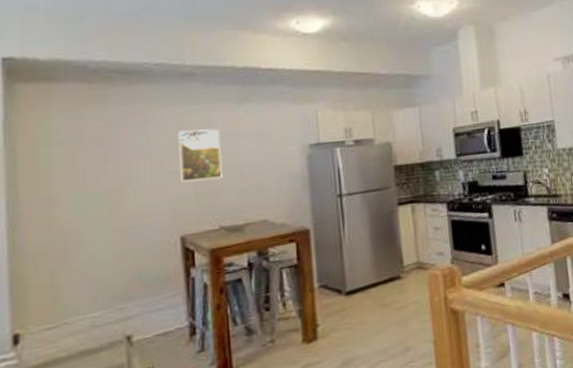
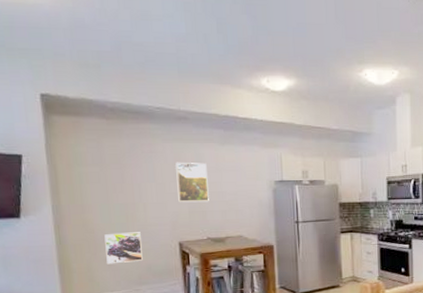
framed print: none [77,227,130,277] -> present [104,232,143,265]

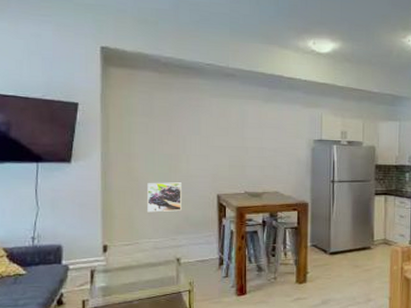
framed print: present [175,162,209,202] -> none [220,116,250,157]

